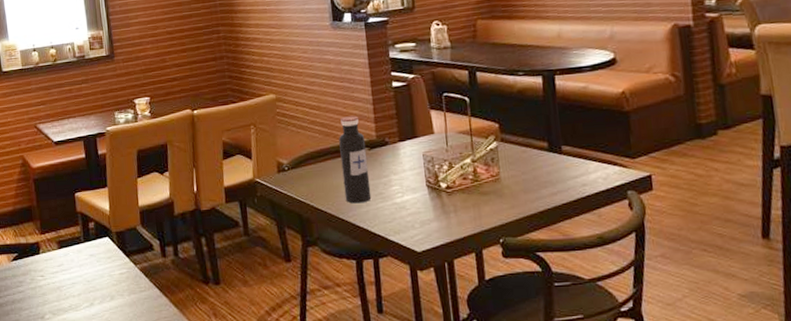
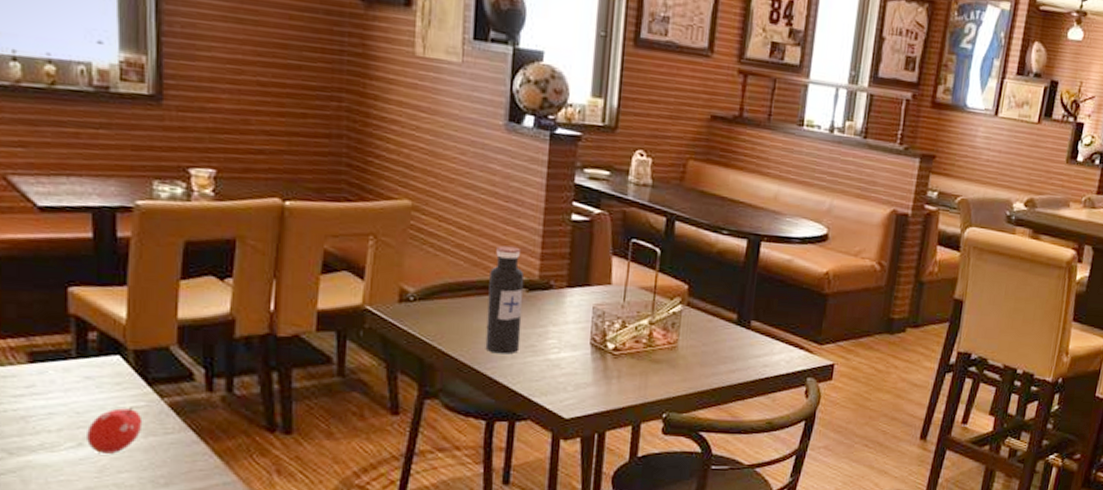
fruit: none [95,274,127,310] -> present [87,407,143,454]

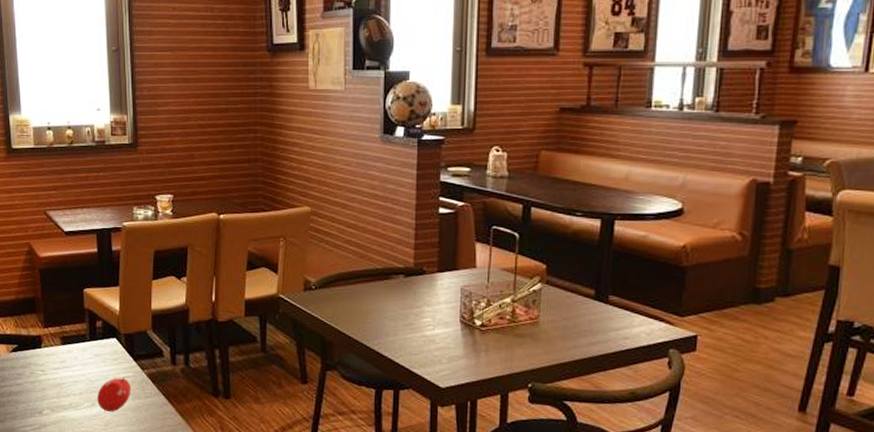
water bottle: present [485,245,525,355] -> none [372,239,402,332]

